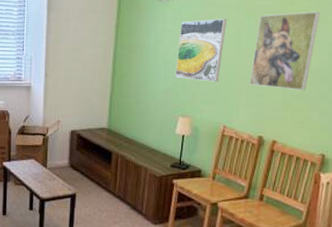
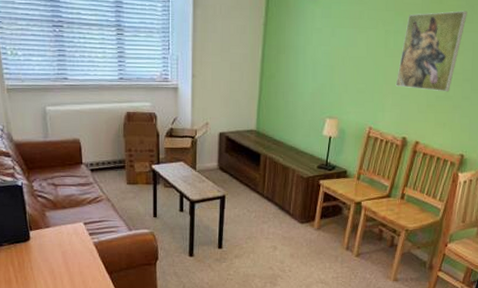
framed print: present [175,19,227,82] -> none [323,17,376,83]

